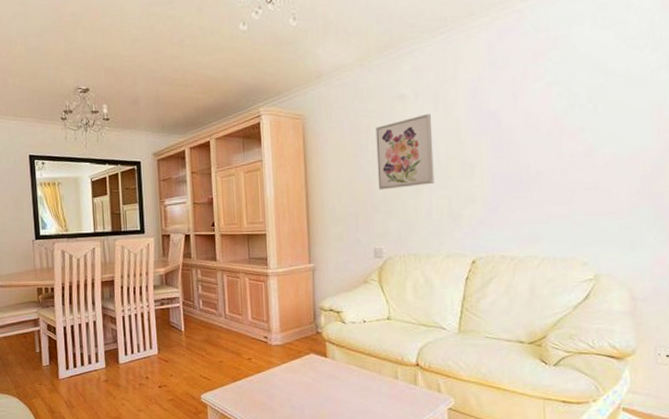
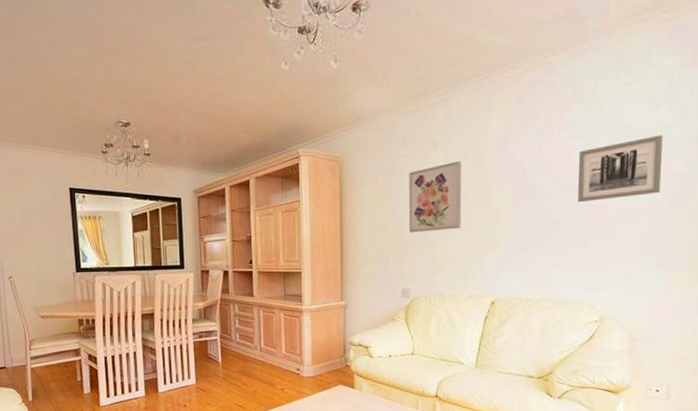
wall art: none [557,78,652,153] -> present [577,135,663,203]

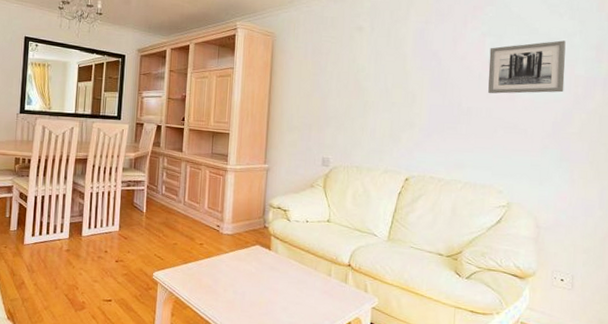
wall art: present [409,161,462,233] -> none [332,46,384,108]

